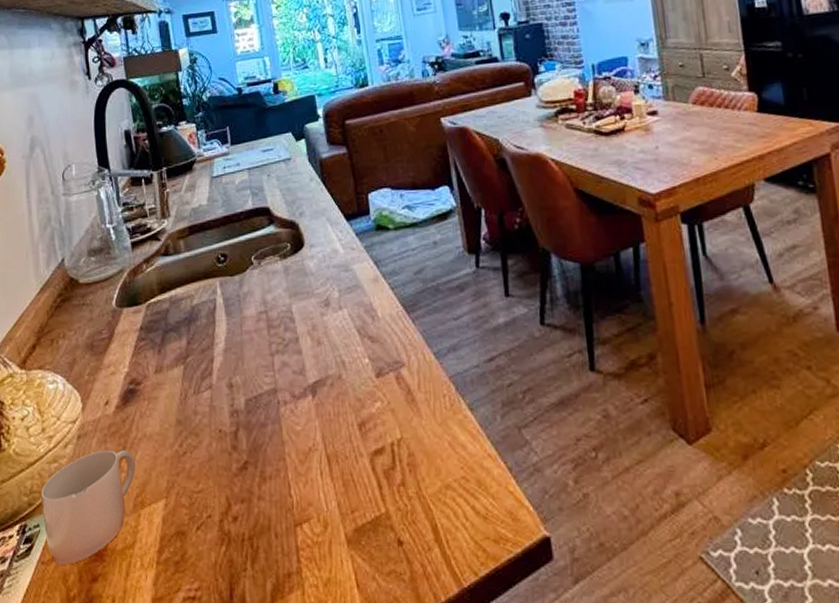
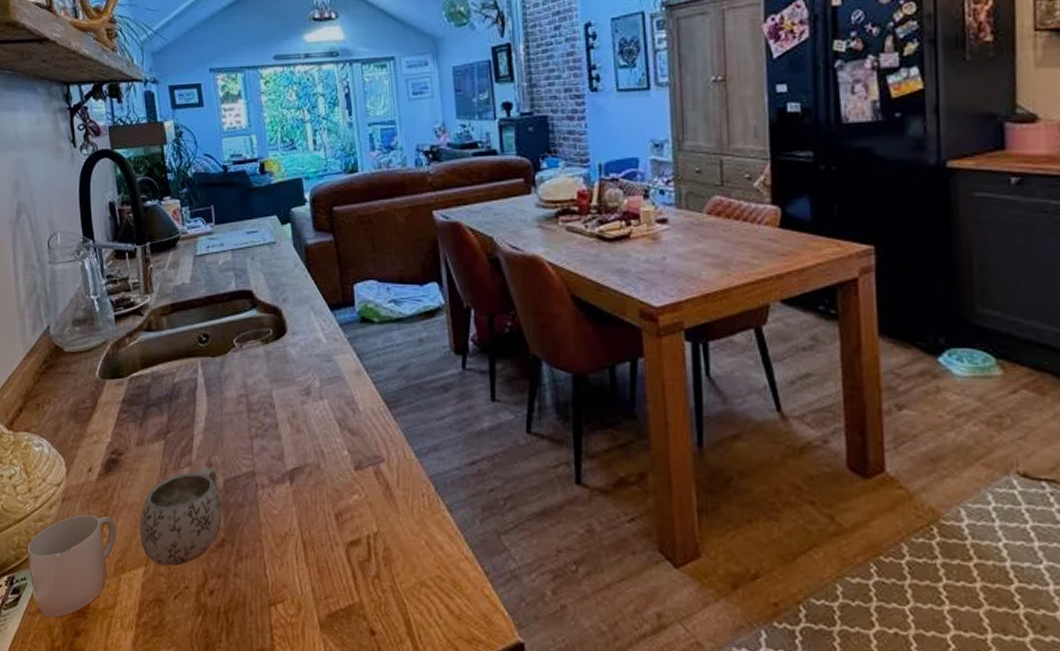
mug: none [159,389,244,495] -> present [140,468,222,566]

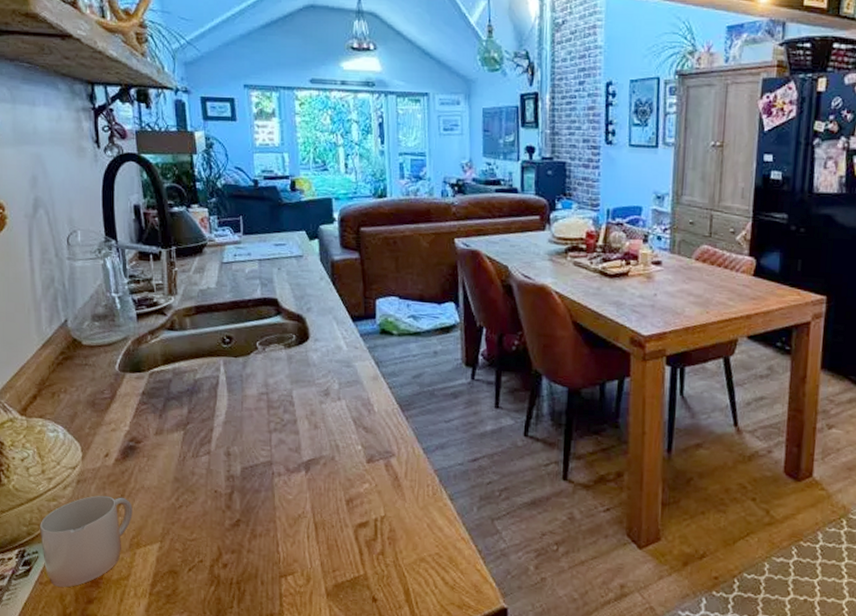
mug: present [140,468,222,566] -> none [156,457,238,543]

